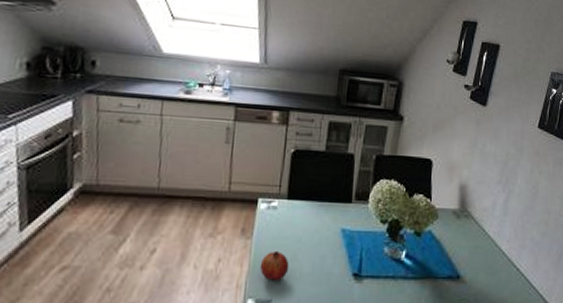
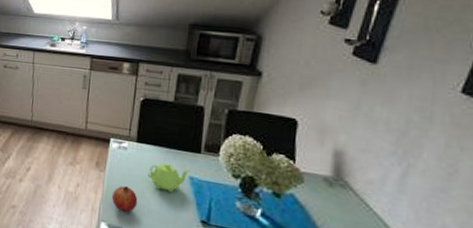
teapot: none [299,218,342,250] -> present [148,162,190,194]

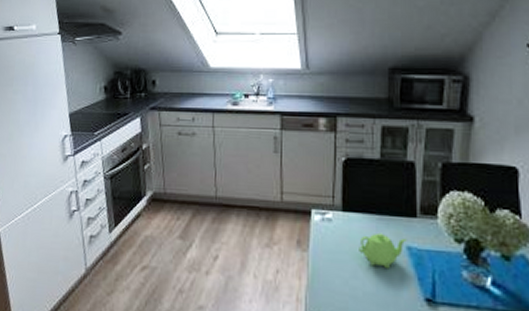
fruit: present [111,185,138,213] -> none [319,266,350,298]

